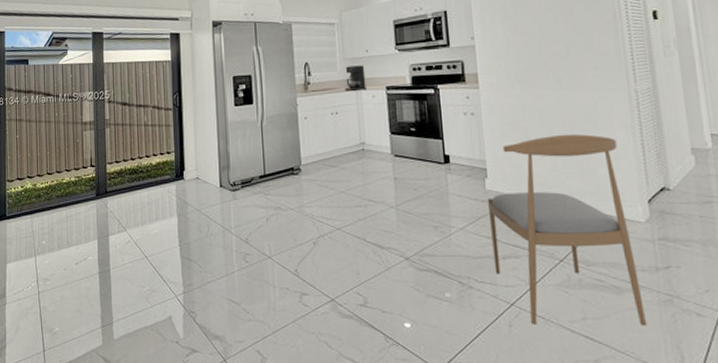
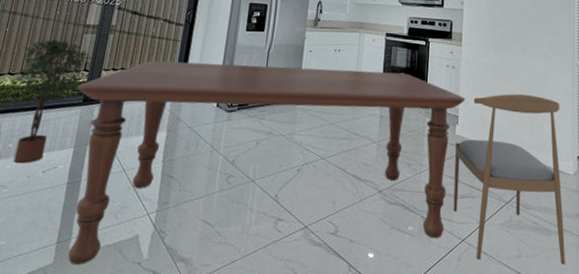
potted tree: none [31,139,98,257] -> present [10,38,92,163]
dining table: none [88,128,492,346] -> present [67,60,465,266]
coffee maker: present [345,65,366,92] -> none [350,10,371,34]

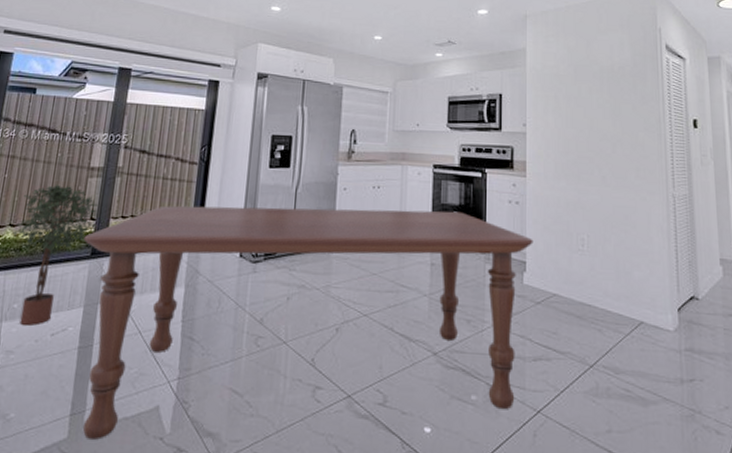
dining chair: present [453,93,565,264] -> none [524,232,668,441]

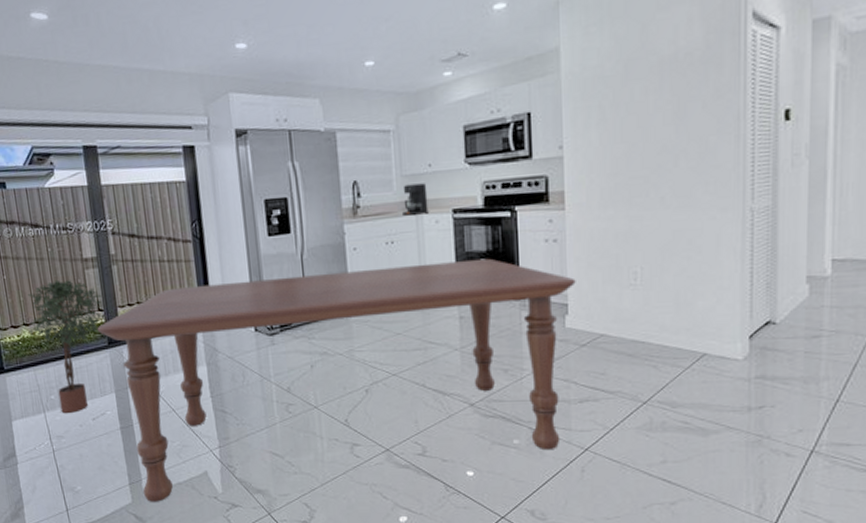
coffee maker: none [391,138,414,167] -> present [402,183,429,217]

